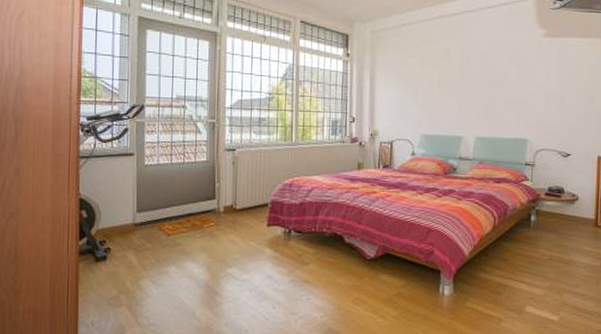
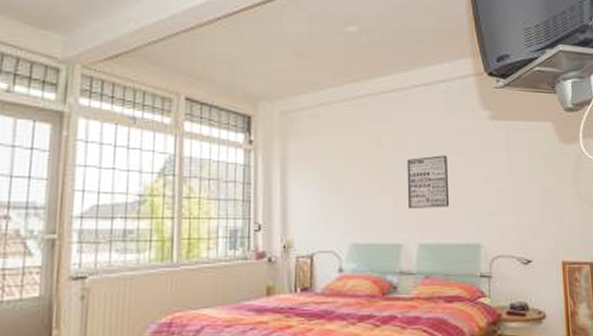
wall art: none [469,66,505,110] -> present [406,155,450,208]

